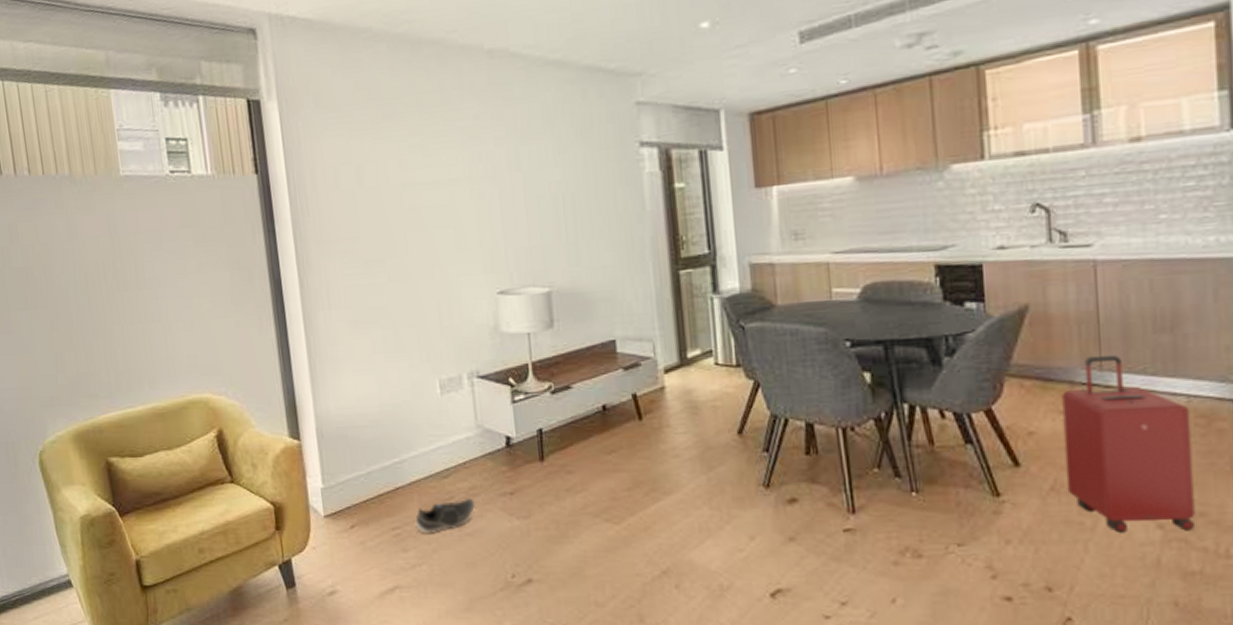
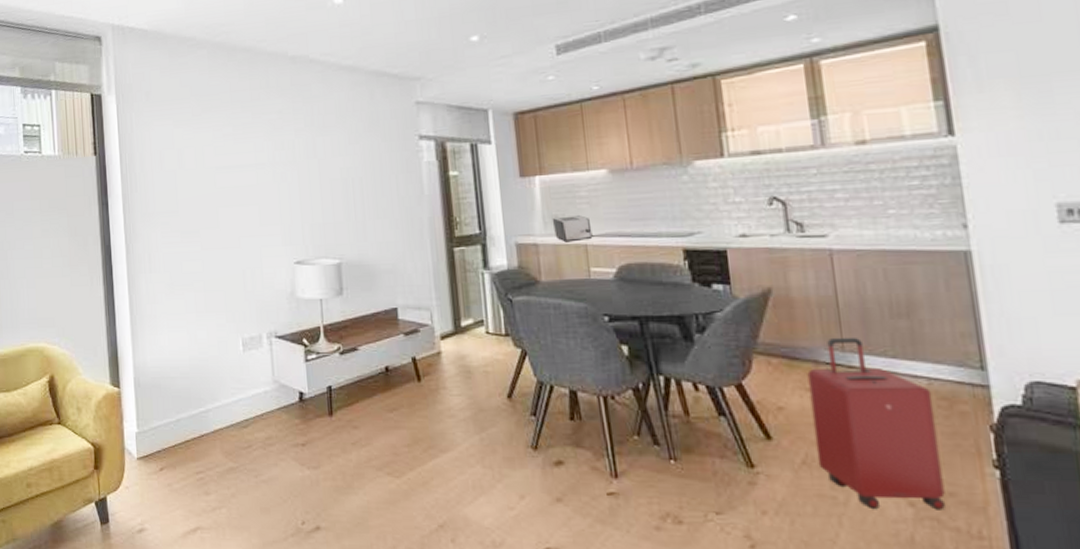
shoe: present [415,498,476,533] -> none [217,447,272,479]
toaster: none [790,230,836,261] -> present [552,215,593,243]

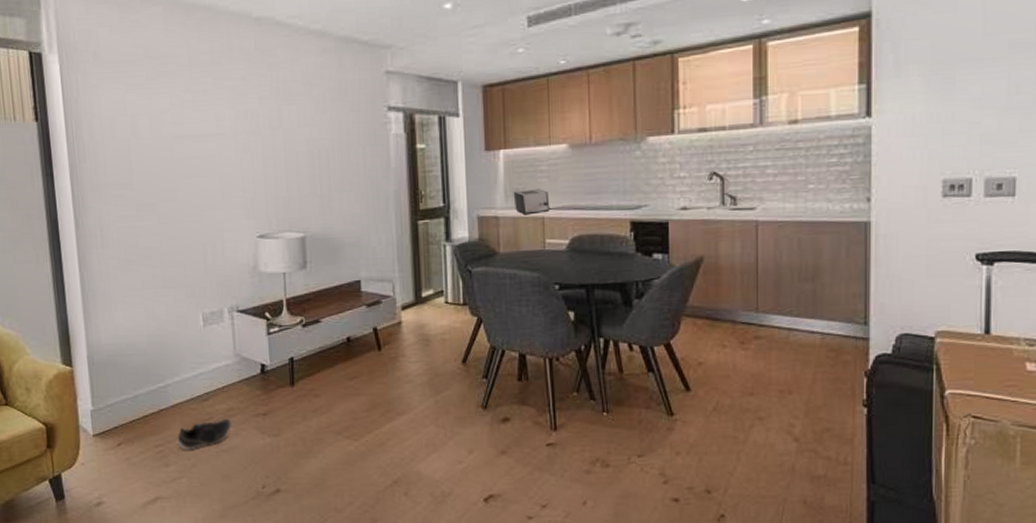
shoe: none [217,447,272,479] -> present [177,418,233,450]
suitcase: present [807,337,945,510] -> none [725,299,823,445]

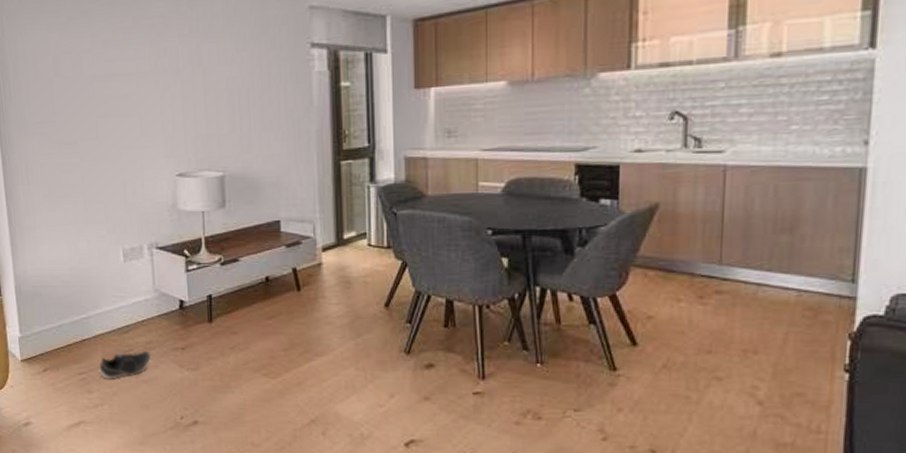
toaster: present [513,189,550,215] -> none [444,129,484,157]

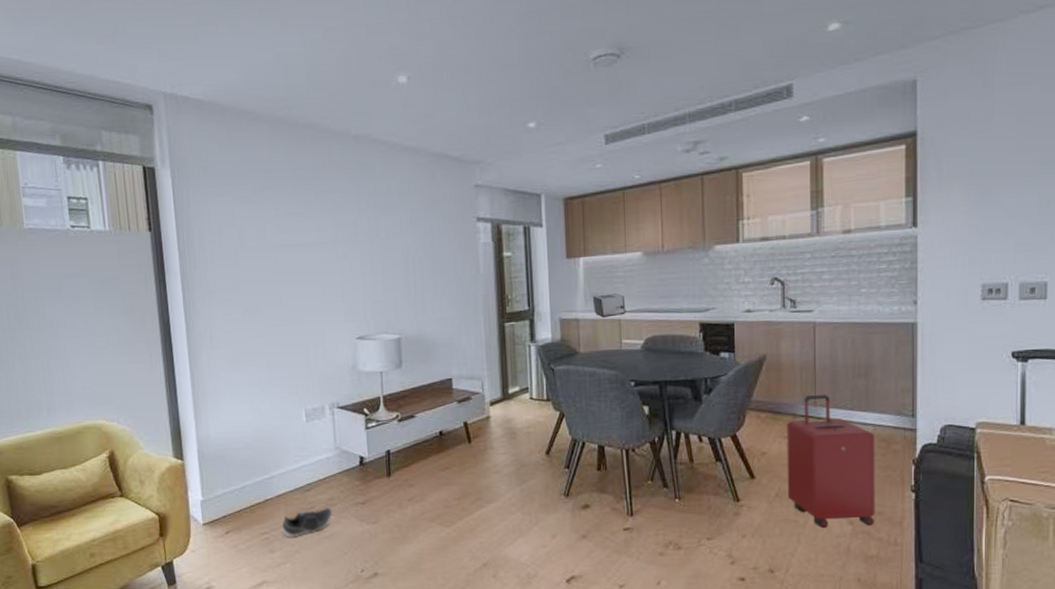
toaster: none [444,129,484,157] -> present [592,293,626,318]
suitcase: none [678,251,799,409] -> present [786,394,875,528]

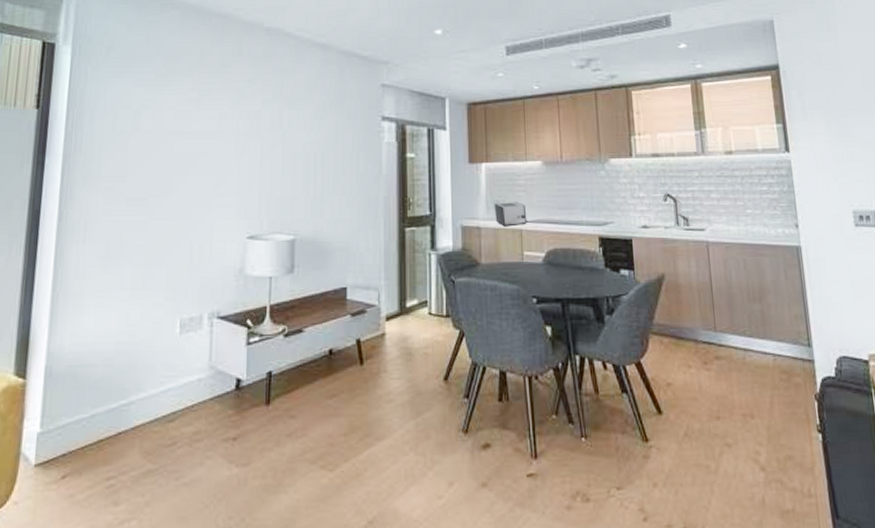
shoe: present [282,507,333,537] -> none [132,443,198,484]
suitcase: present [786,394,875,528] -> none [689,318,786,475]

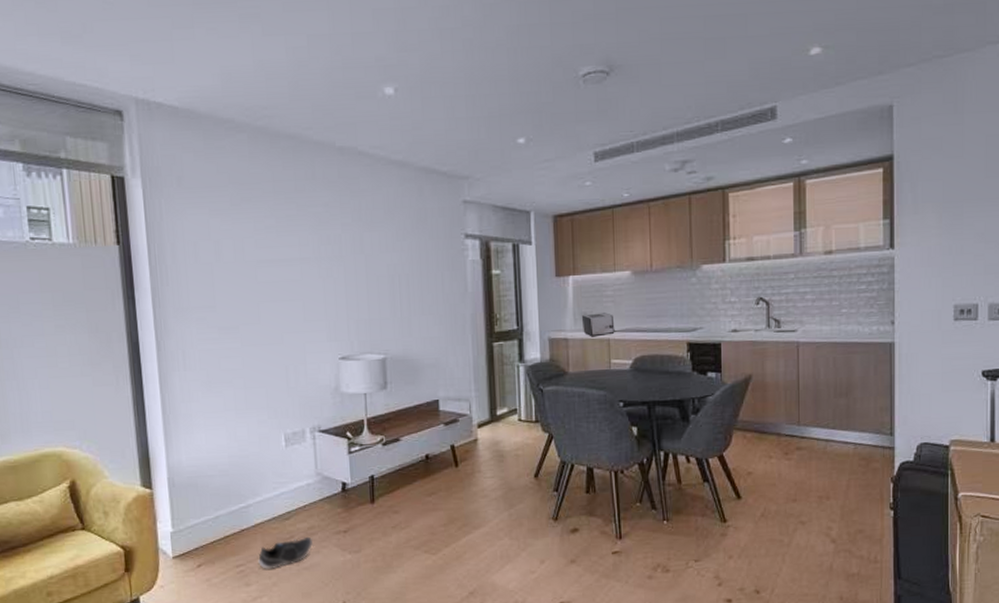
shoe: none [132,443,198,484] -> present [258,536,314,569]

